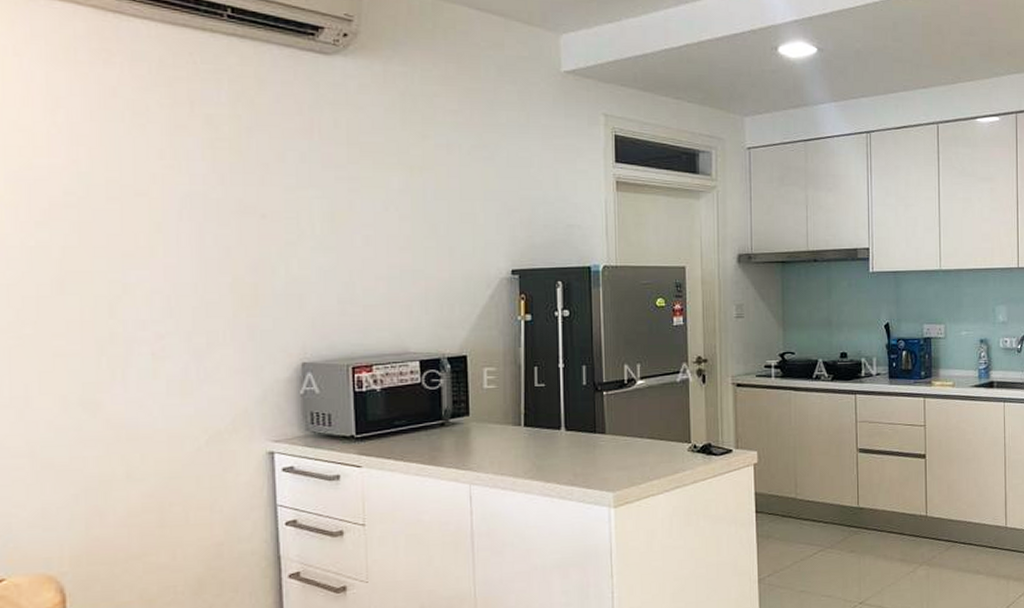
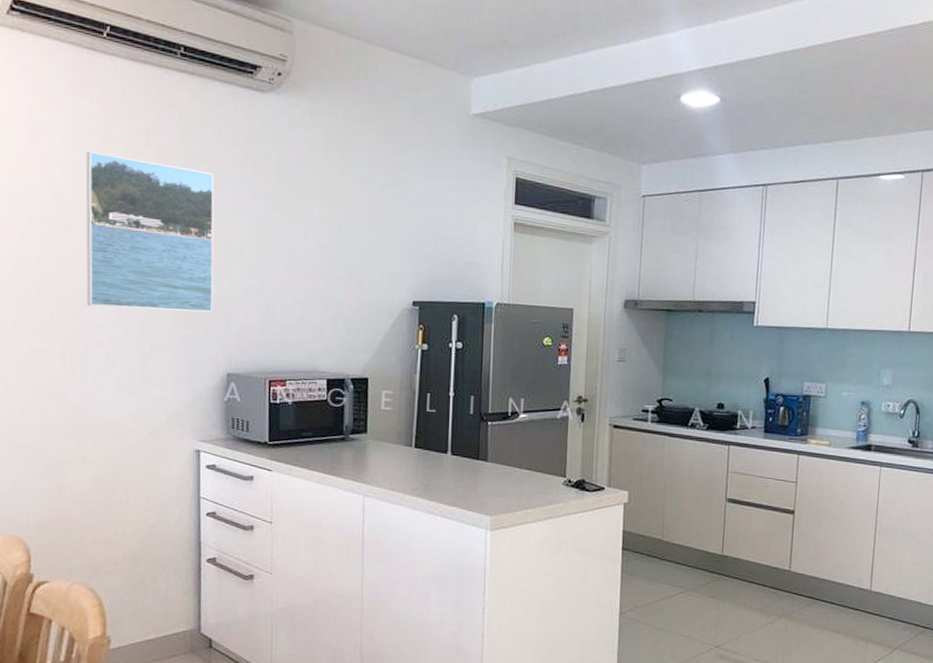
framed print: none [116,126,282,300] -> present [85,152,215,312]

